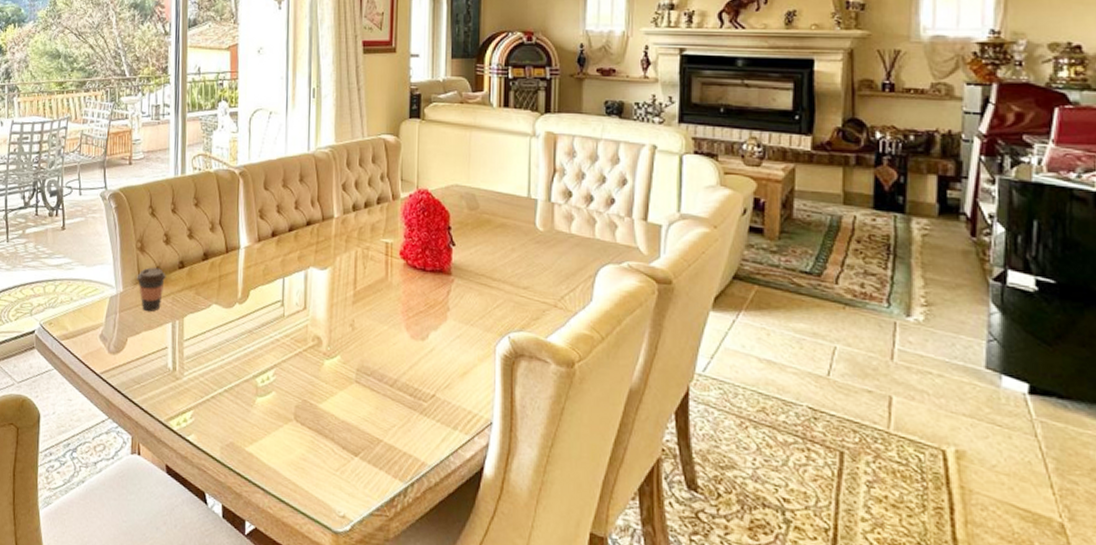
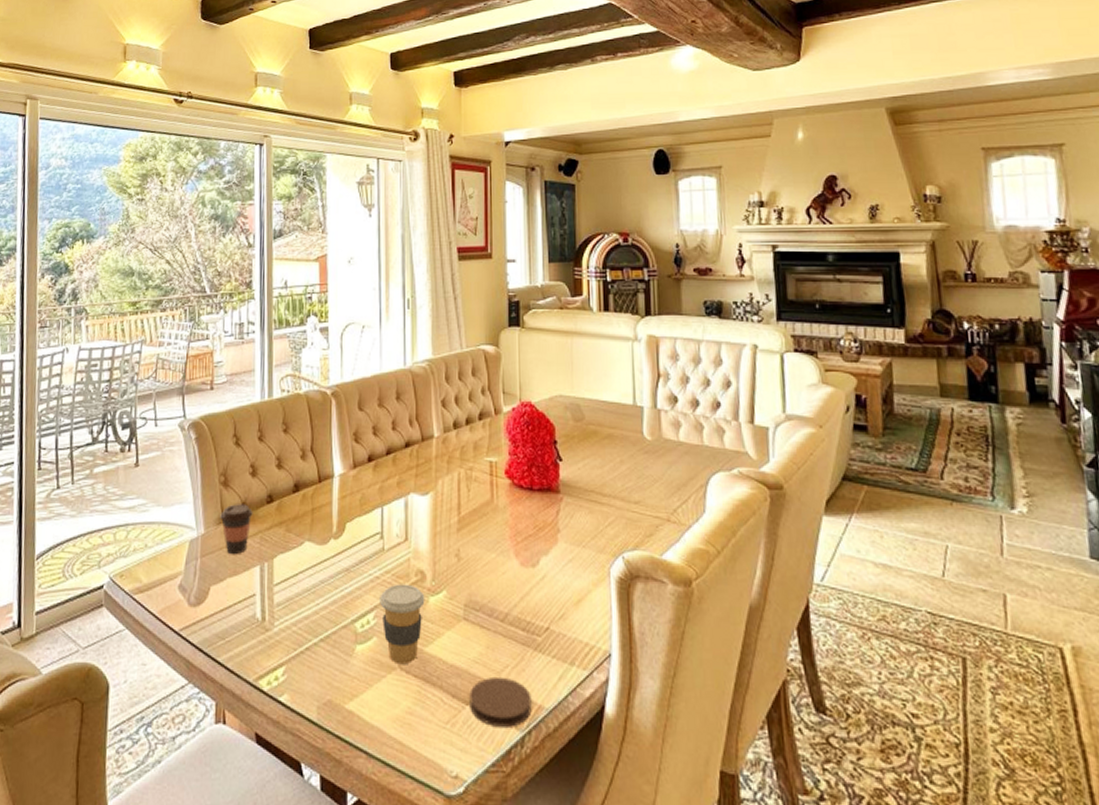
coffee cup: none [279,347,321,418] -> present [380,584,425,665]
coaster: none [358,434,416,479] -> present [469,676,532,727]

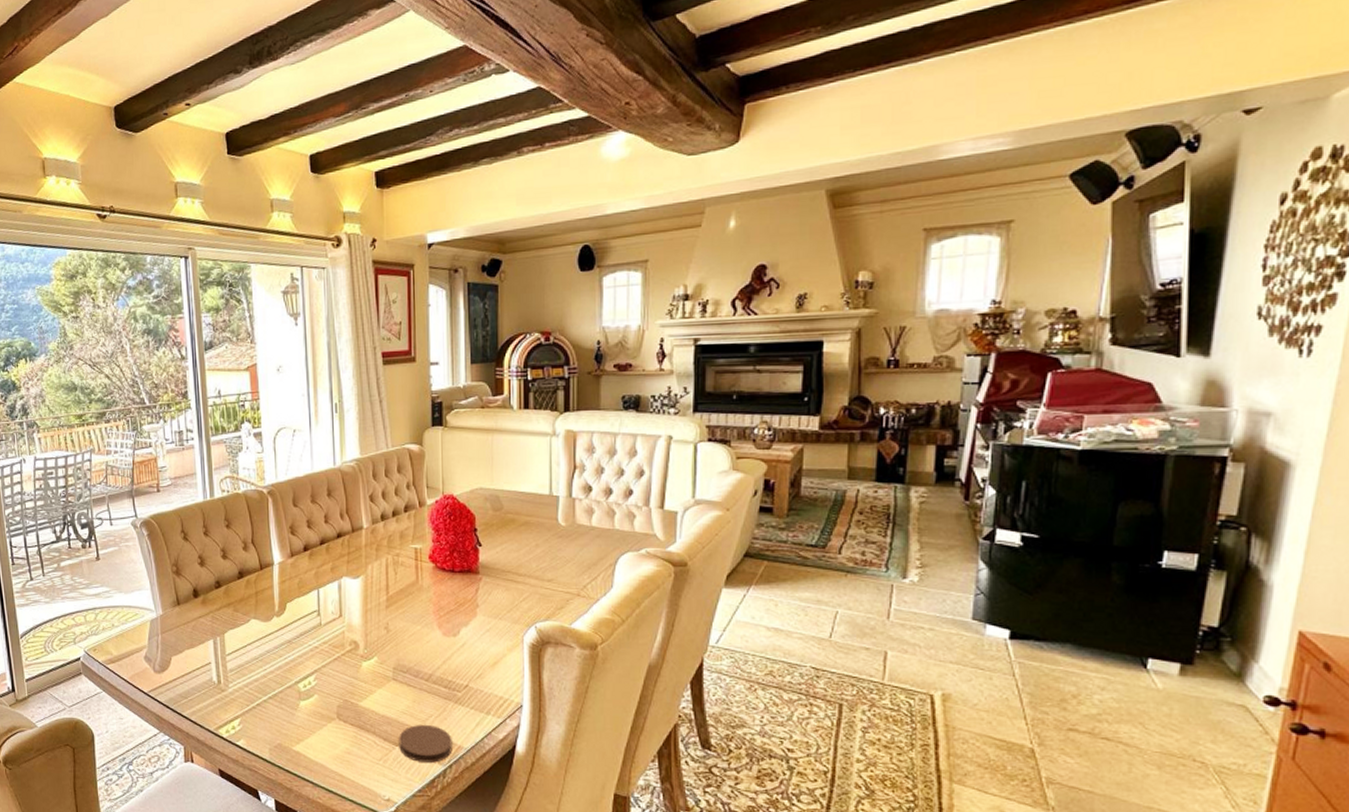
coffee cup: present [220,504,253,555] -> none [175,589,204,632]
coffee cup: present [380,584,425,665] -> none [319,652,359,716]

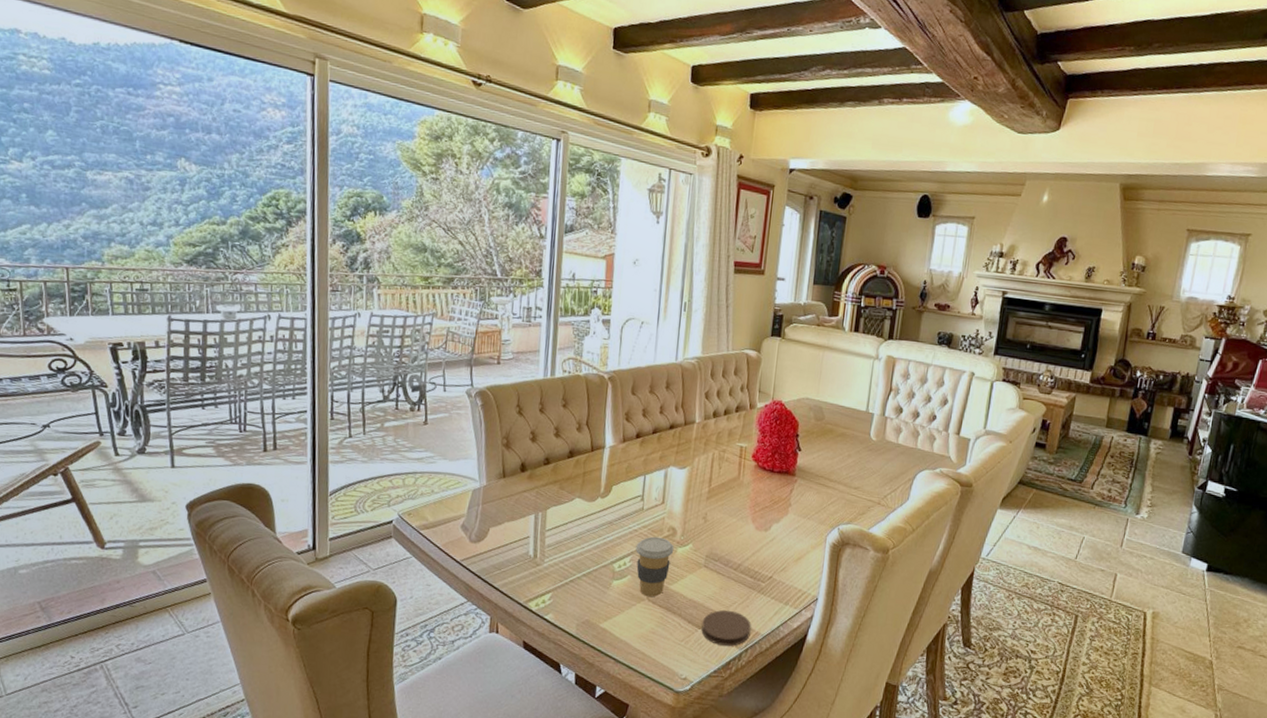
coffee cup: none [319,652,359,716] -> present [636,536,674,598]

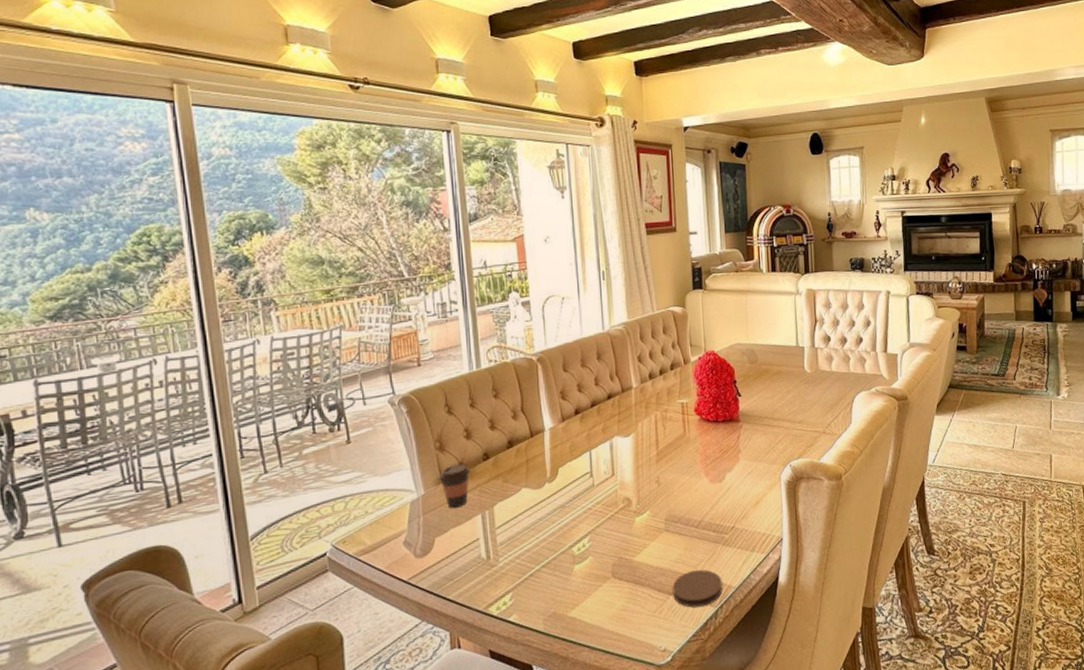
coffee cup: none [501,463,531,505] -> present [438,464,471,509]
coffee cup: present [636,536,674,598] -> none [592,510,632,575]

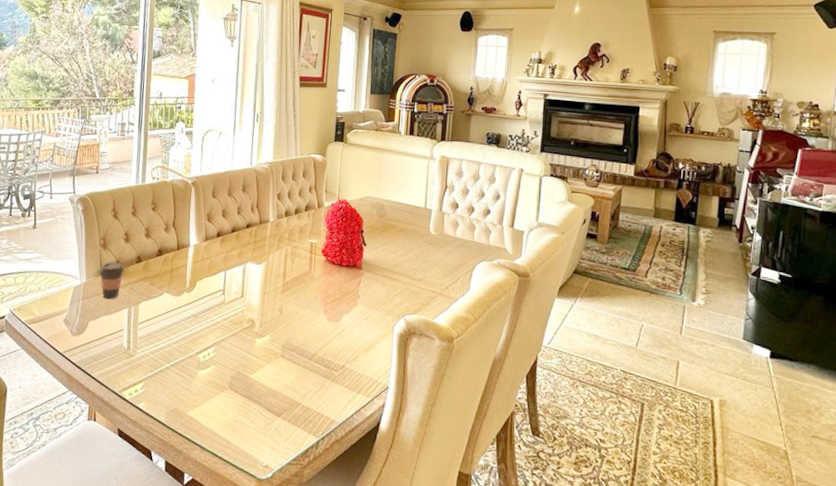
coaster: present [672,569,723,608] -> none [280,398,327,434]

